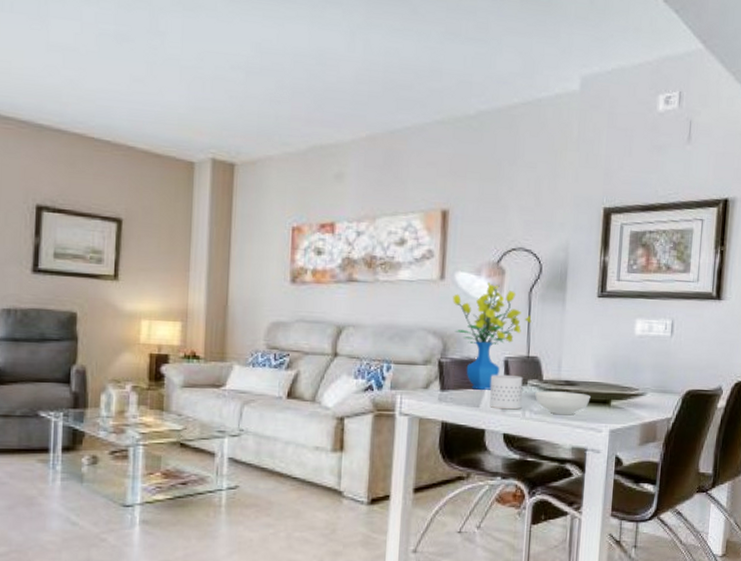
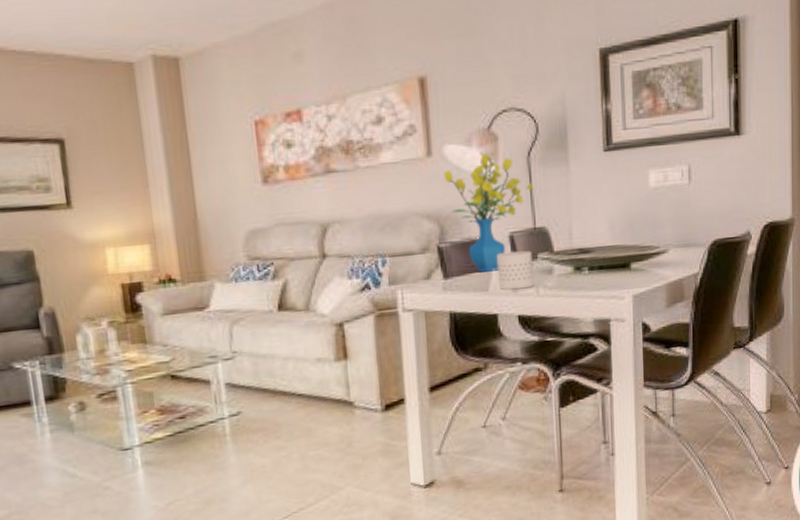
bowl: present [534,391,591,415] -> none [546,259,608,287]

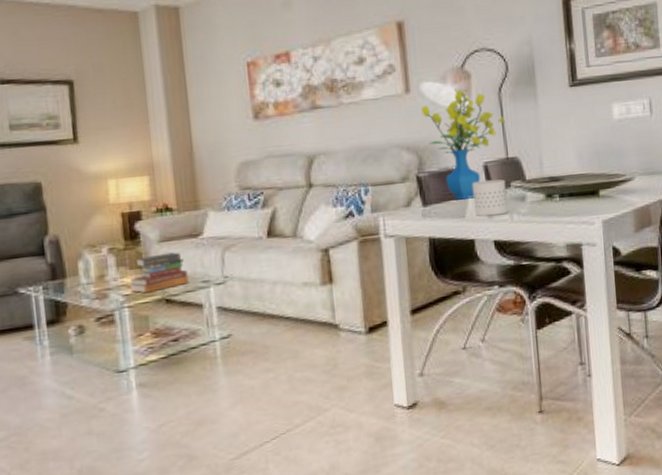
books: none [132,326,195,369] -> present [129,252,189,294]

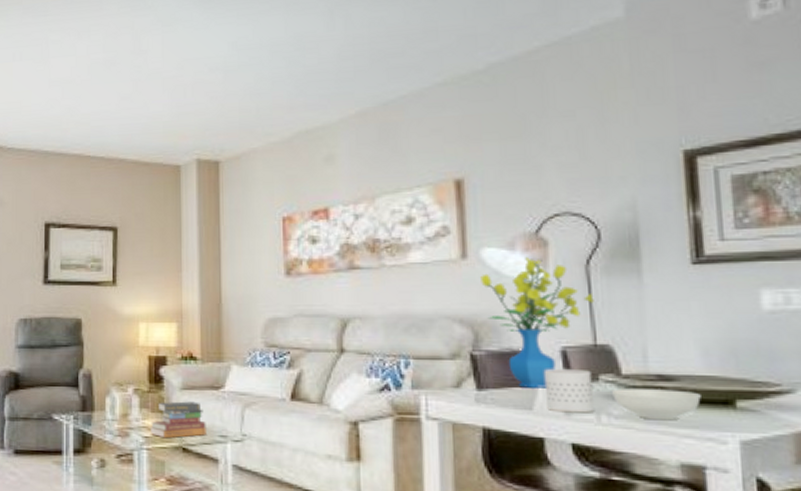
bowl: none [519,187,578,213] -> present [611,388,701,421]

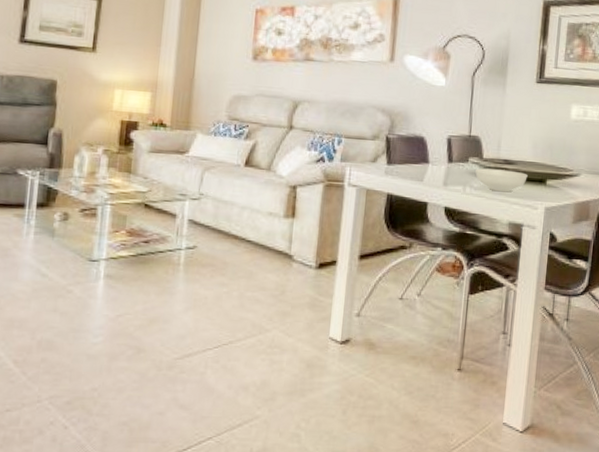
books: present [150,401,206,439] -> none [115,162,169,196]
bouquet: present [481,257,594,388] -> none [401,66,474,166]
mug: present [543,368,594,413] -> none [433,151,465,185]

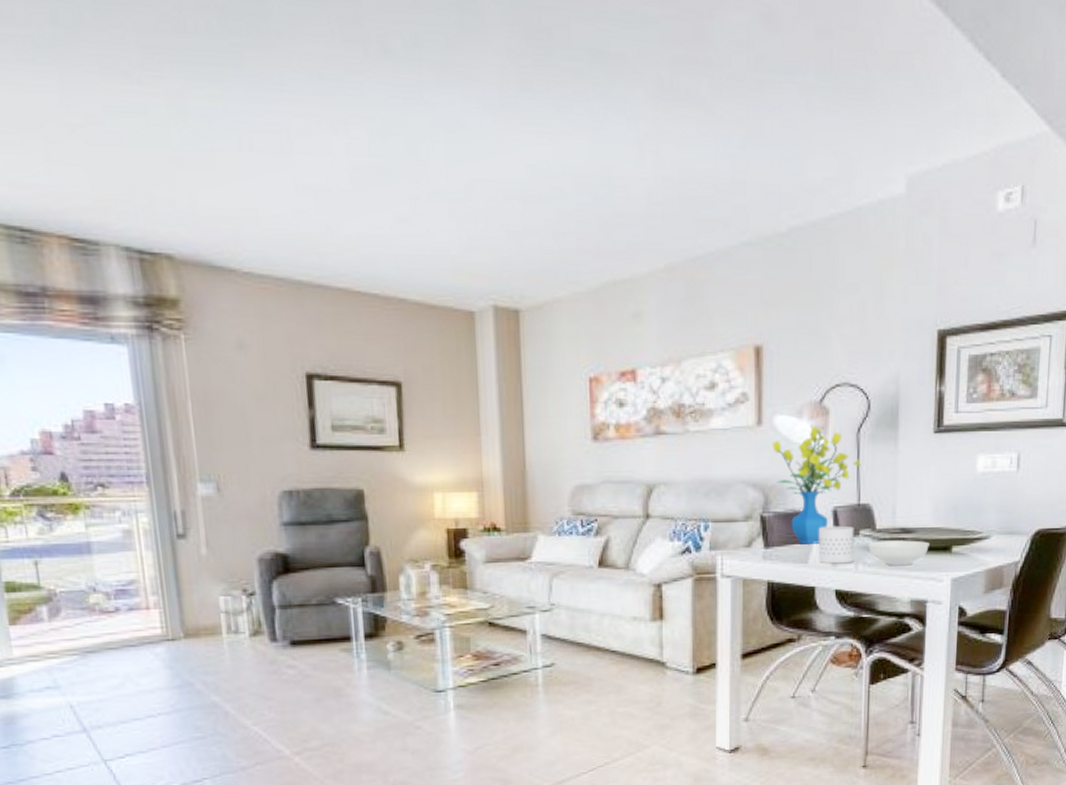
bouquet: none [401,66,474,166] -> present [772,425,861,544]
mug: none [433,151,465,185] -> present [818,525,854,564]

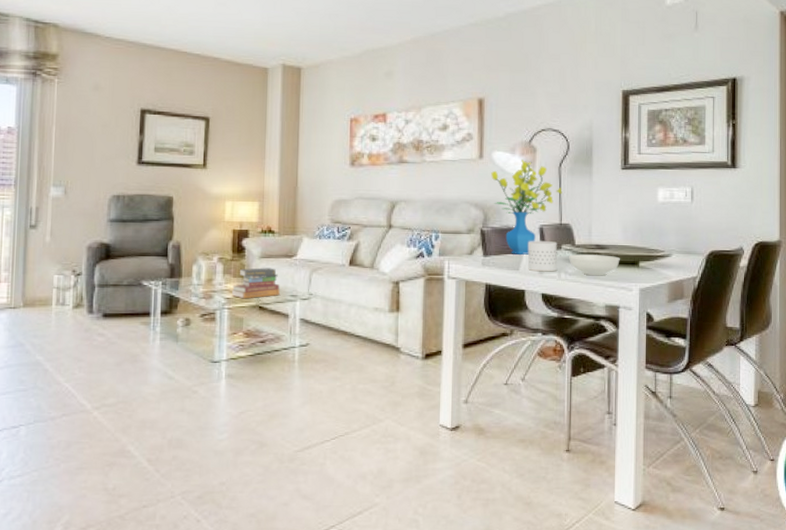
books: none [451,574,513,615] -> present [231,267,280,299]

